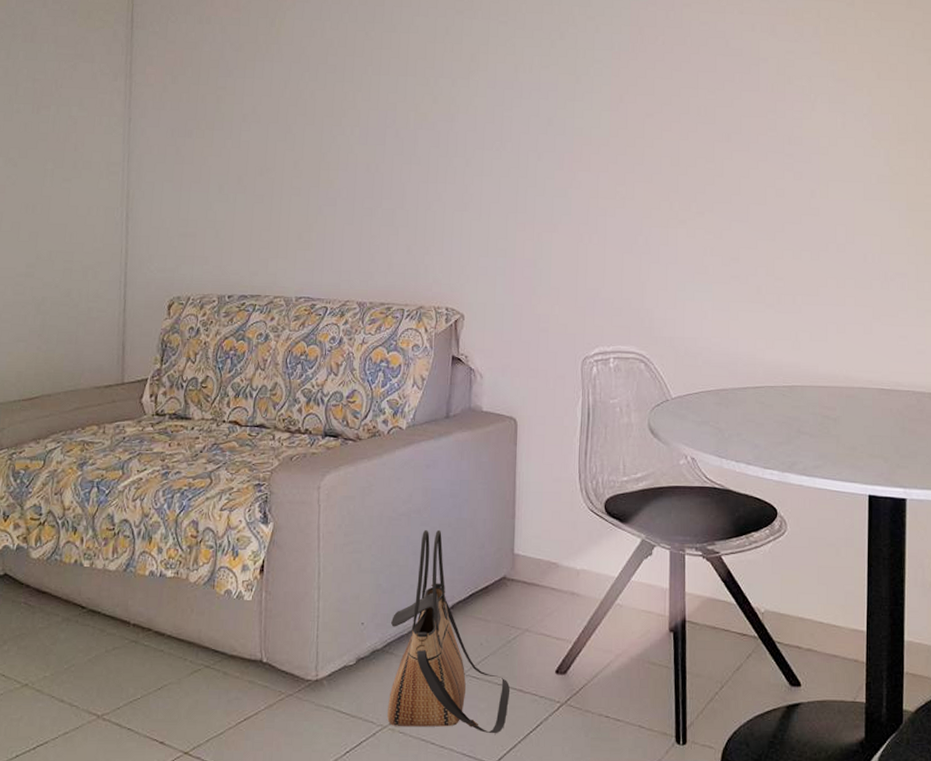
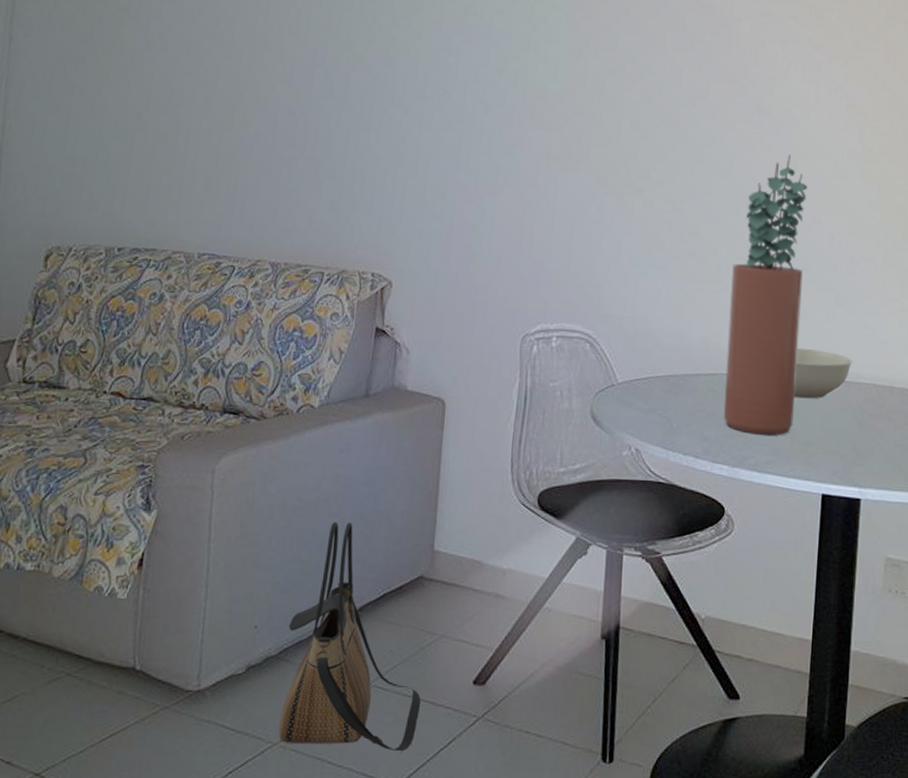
vase: none [771,181,840,442] -> present [723,155,808,435]
bowl: none [836,359,891,407] -> present [793,347,852,399]

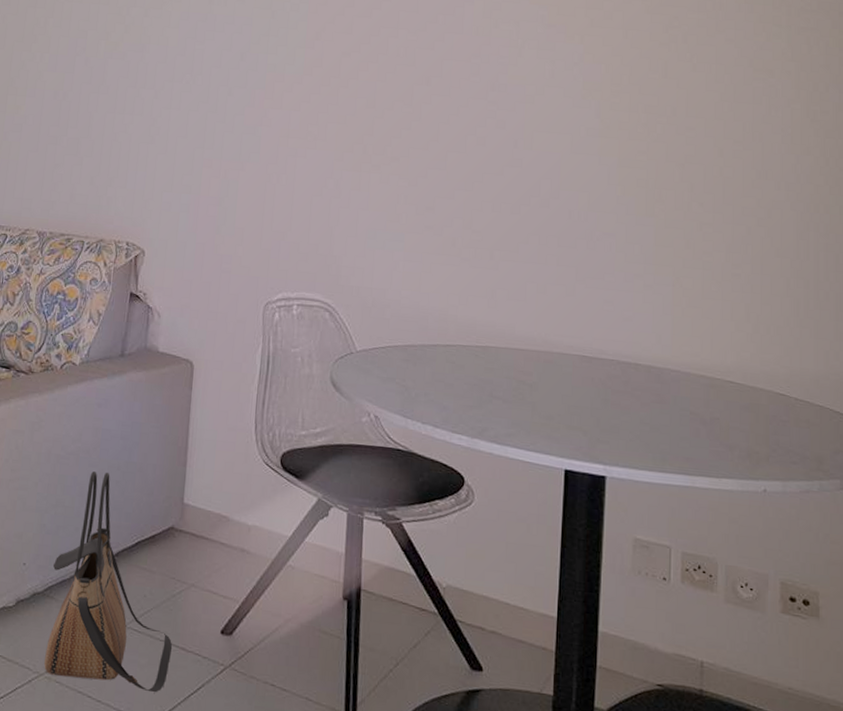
vase: present [723,155,808,435] -> none [461,131,544,408]
bowl: present [793,347,852,399] -> none [533,321,594,373]

